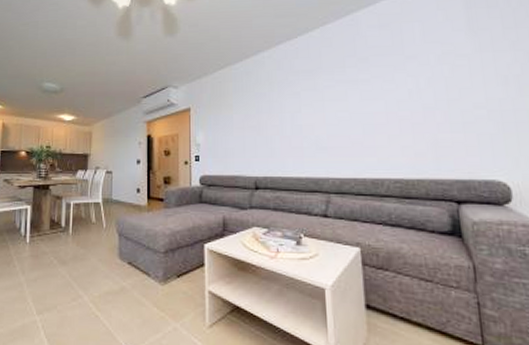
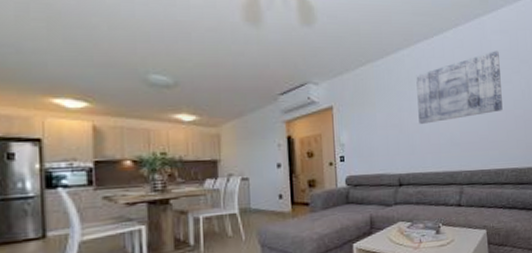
wall art: none [277,47,382,126] -> present [416,51,503,124]

